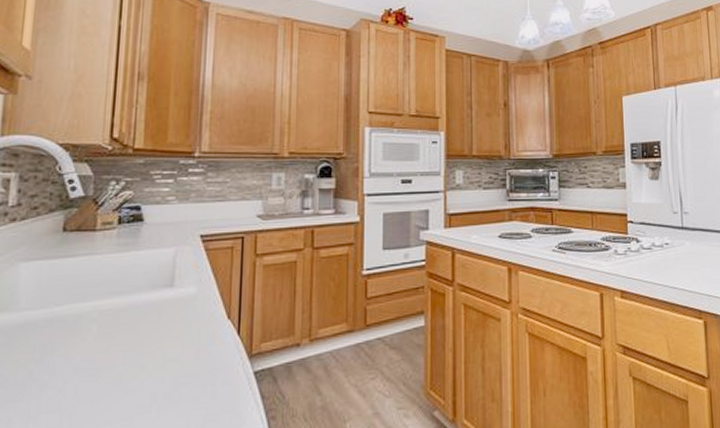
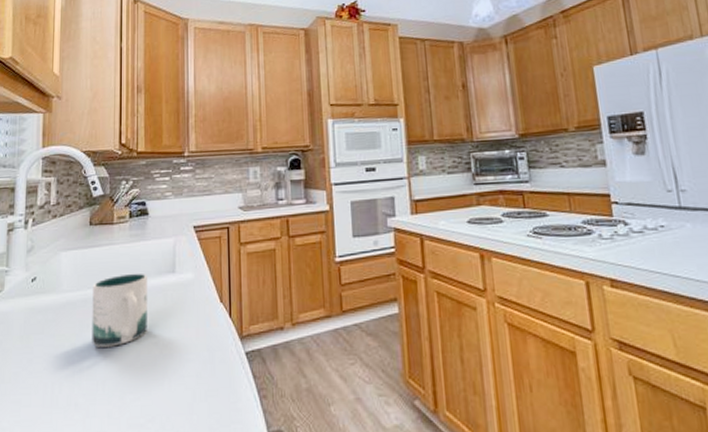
mug: none [57,287,138,374] -> present [92,273,148,347]

